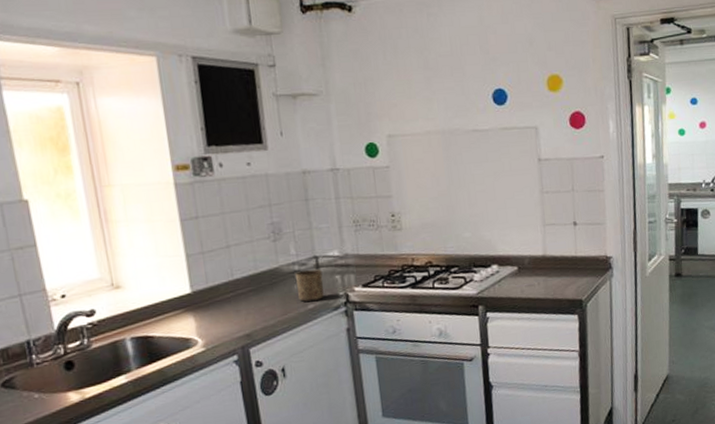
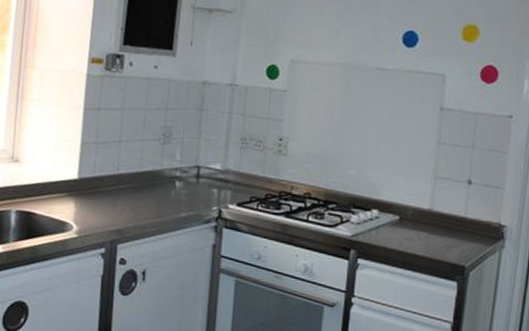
cup: present [296,269,324,302] -> none [174,178,201,210]

